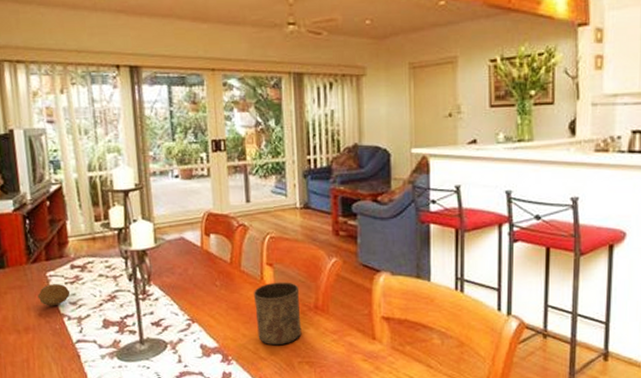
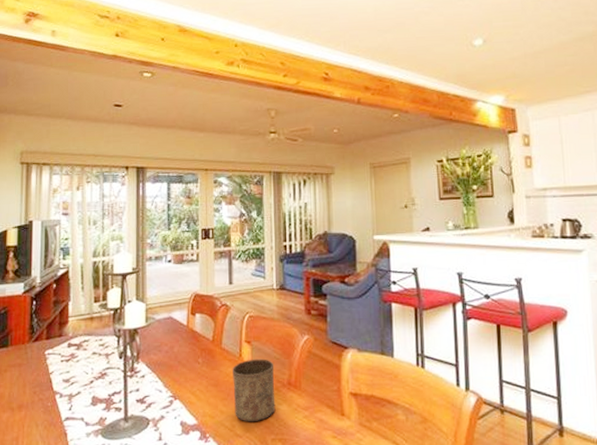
fruit: present [37,284,70,306] -> none [34,362,65,384]

